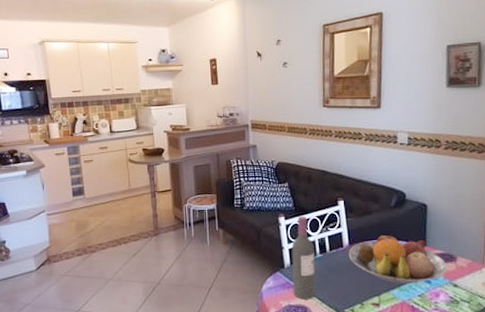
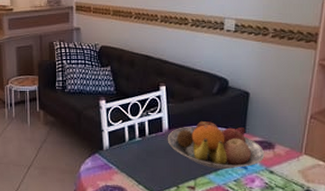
wine bottle: present [291,215,316,300] -> none [111,99,134,181]

